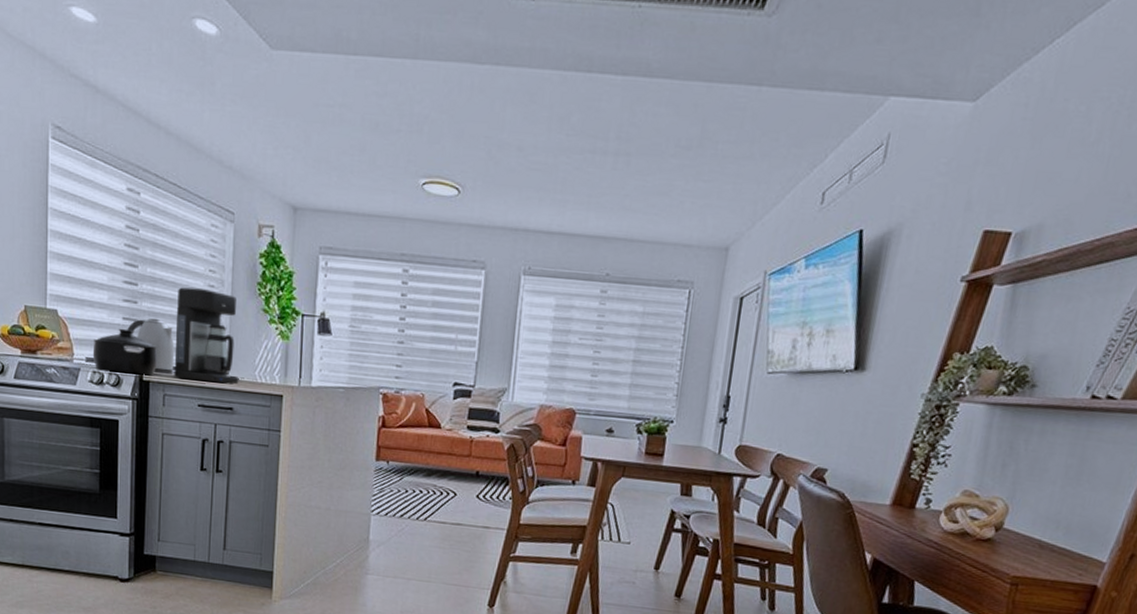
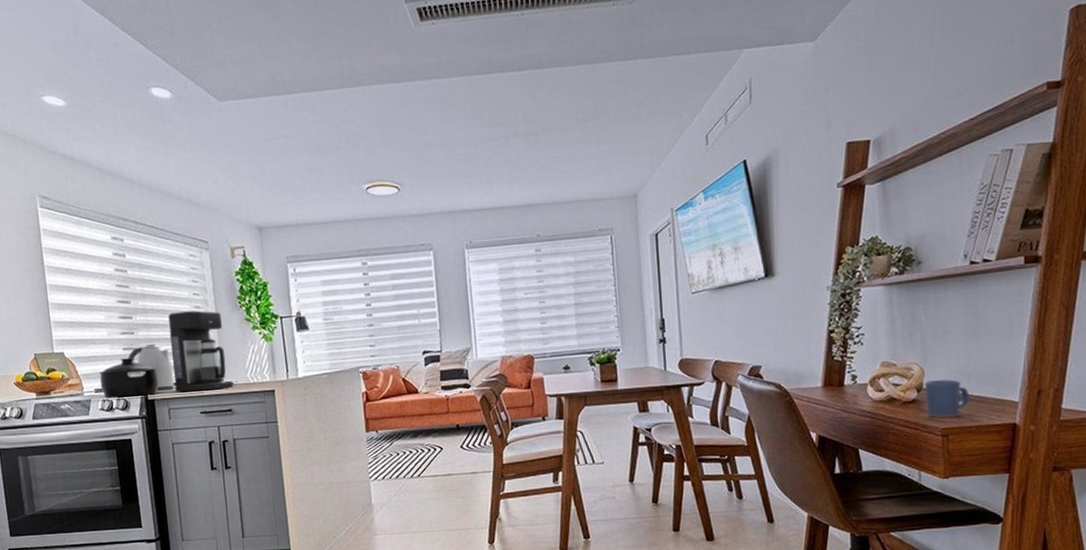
mug: none [1000,520,1054,567] -> present [925,379,970,418]

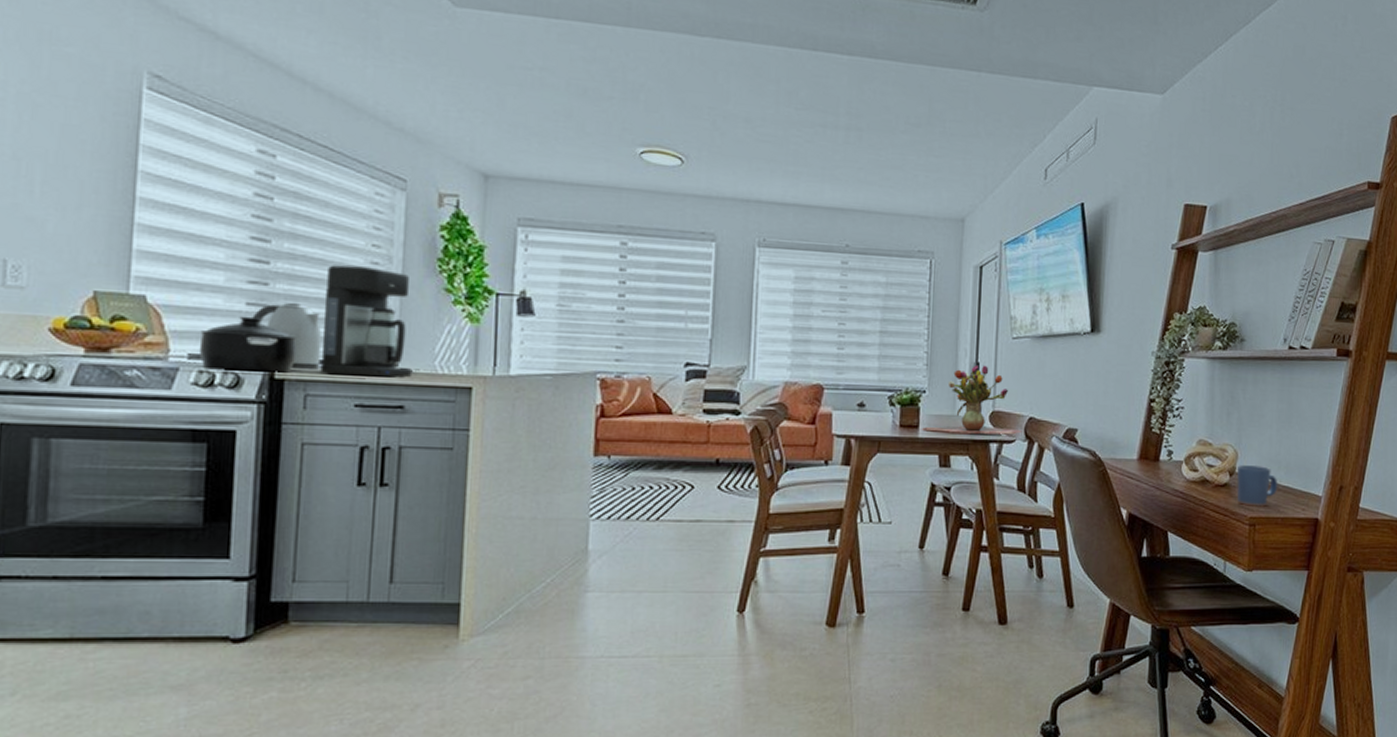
flower arrangement: none [620,320,710,384] -> present [922,365,1023,435]

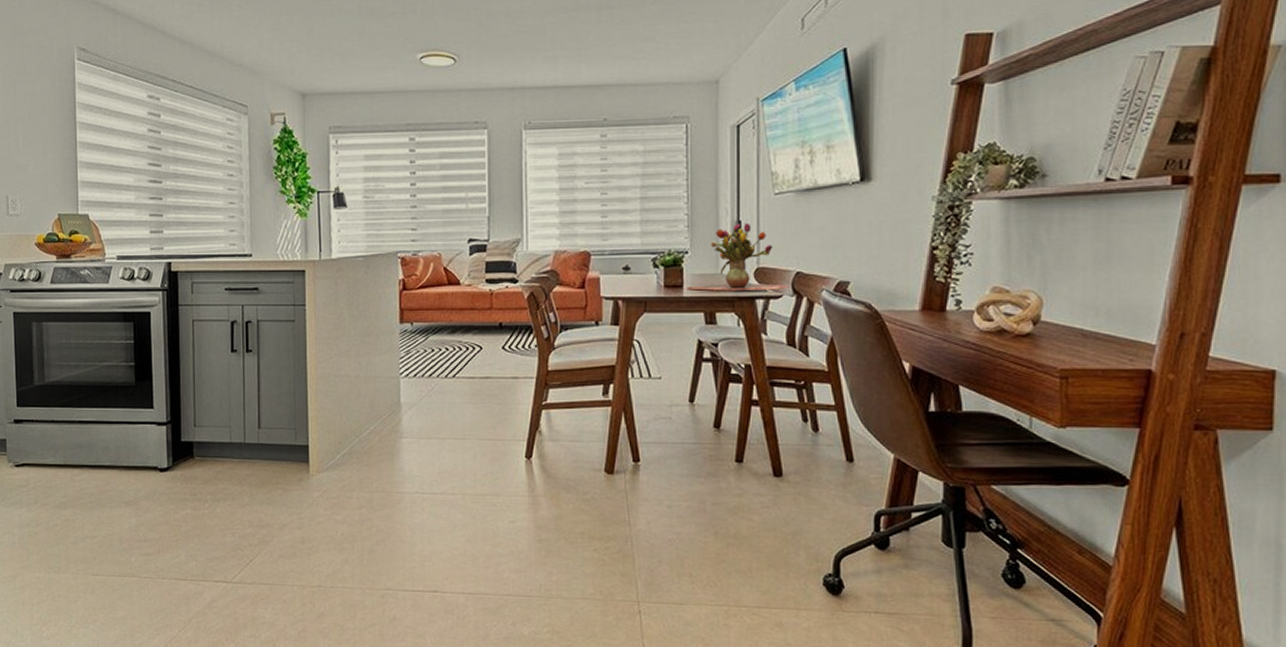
saucepan: present [198,316,298,373] -> none [122,224,184,267]
kettle: present [252,302,322,371] -> none [154,211,200,264]
coffee maker: present [320,265,413,378] -> none [199,179,262,267]
mug: present [1237,465,1278,507] -> none [1043,313,1096,357]

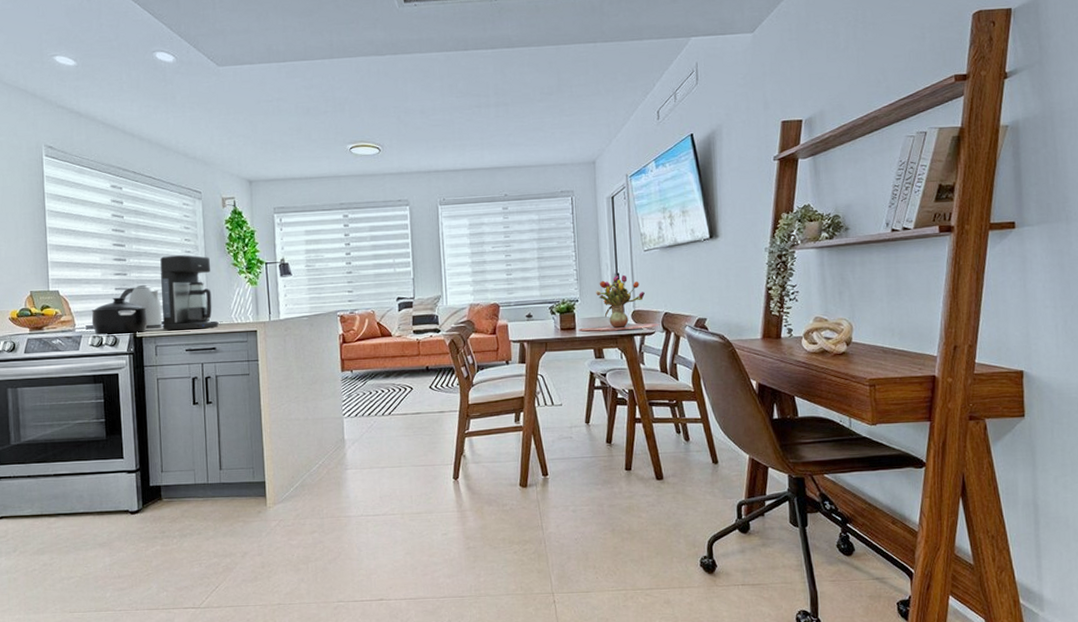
saucepan: none [122,224,184,267] -> present [91,297,148,335]
kettle: none [154,211,200,264] -> present [119,284,163,330]
coffee maker: none [199,179,262,267] -> present [160,255,219,331]

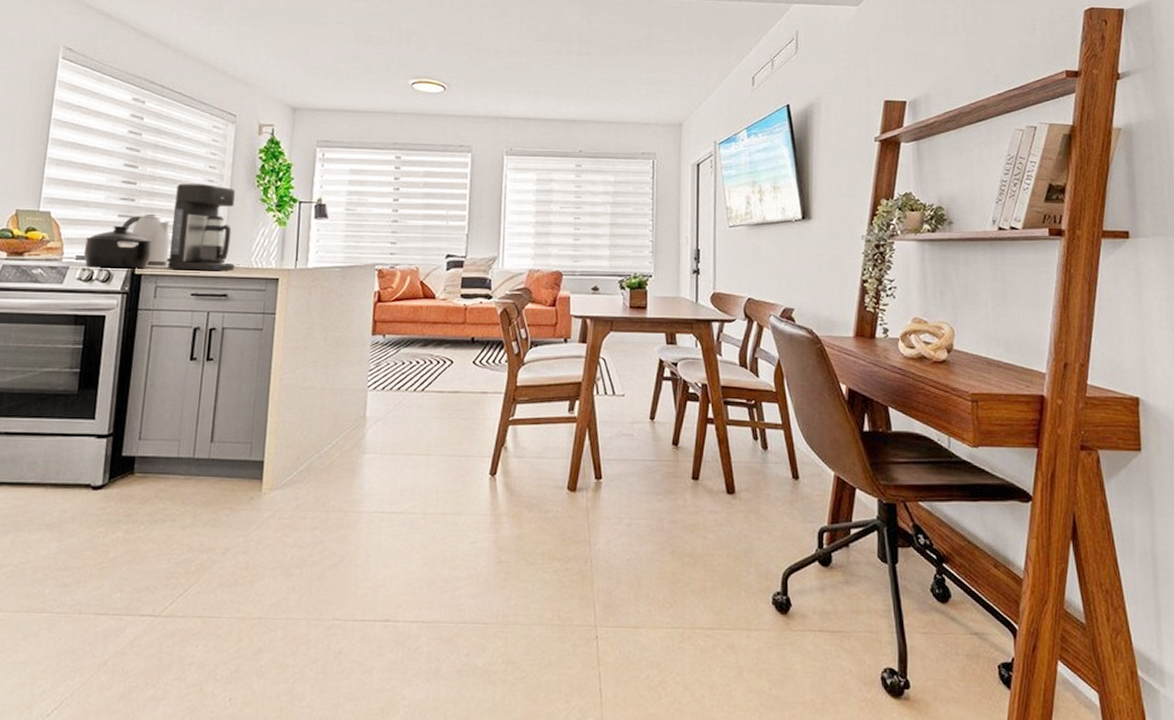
flower arrangement: present [578,274,660,332] -> none [650,251,742,315]

